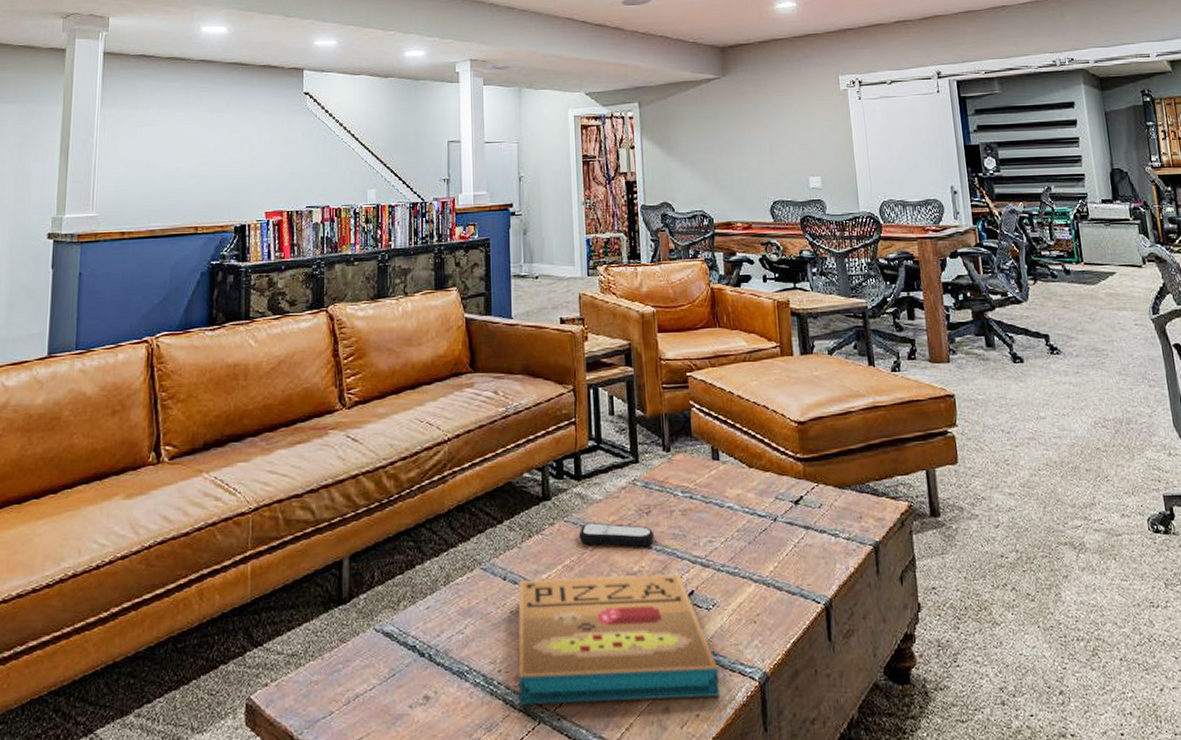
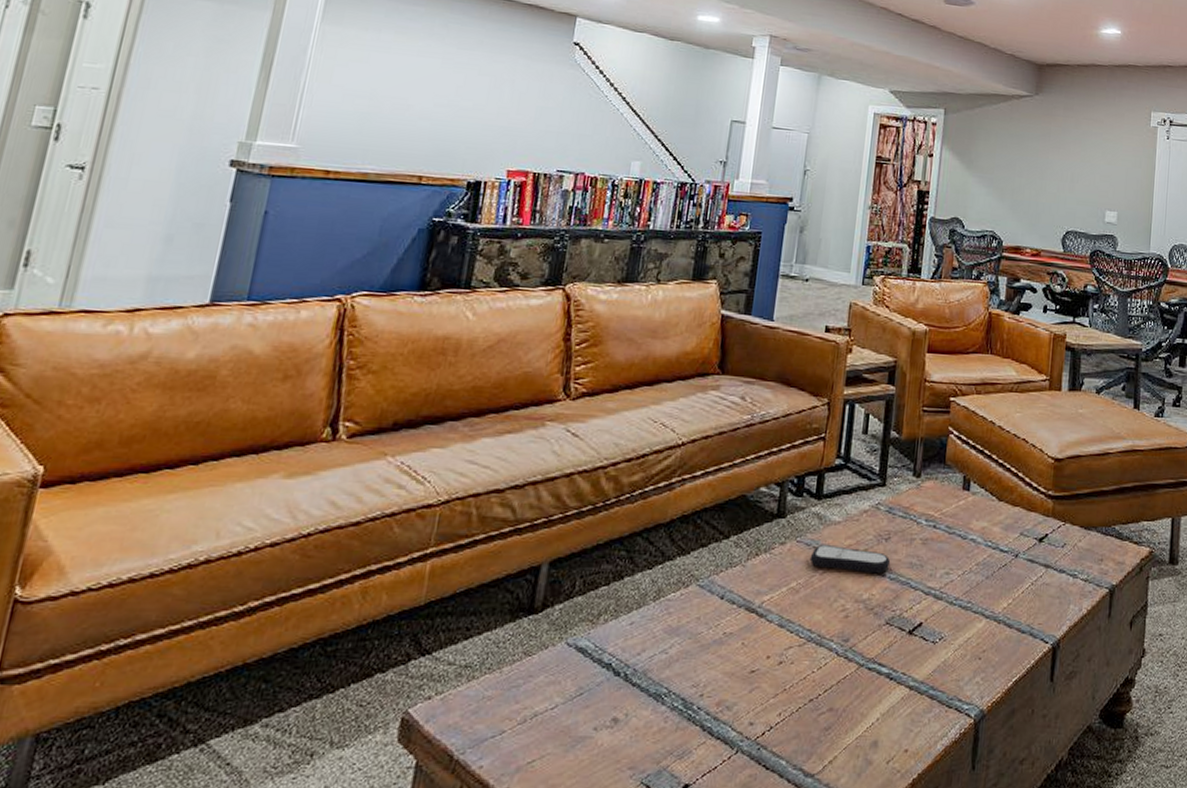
pizza box: present [518,574,720,706] -> none [718,600,936,733]

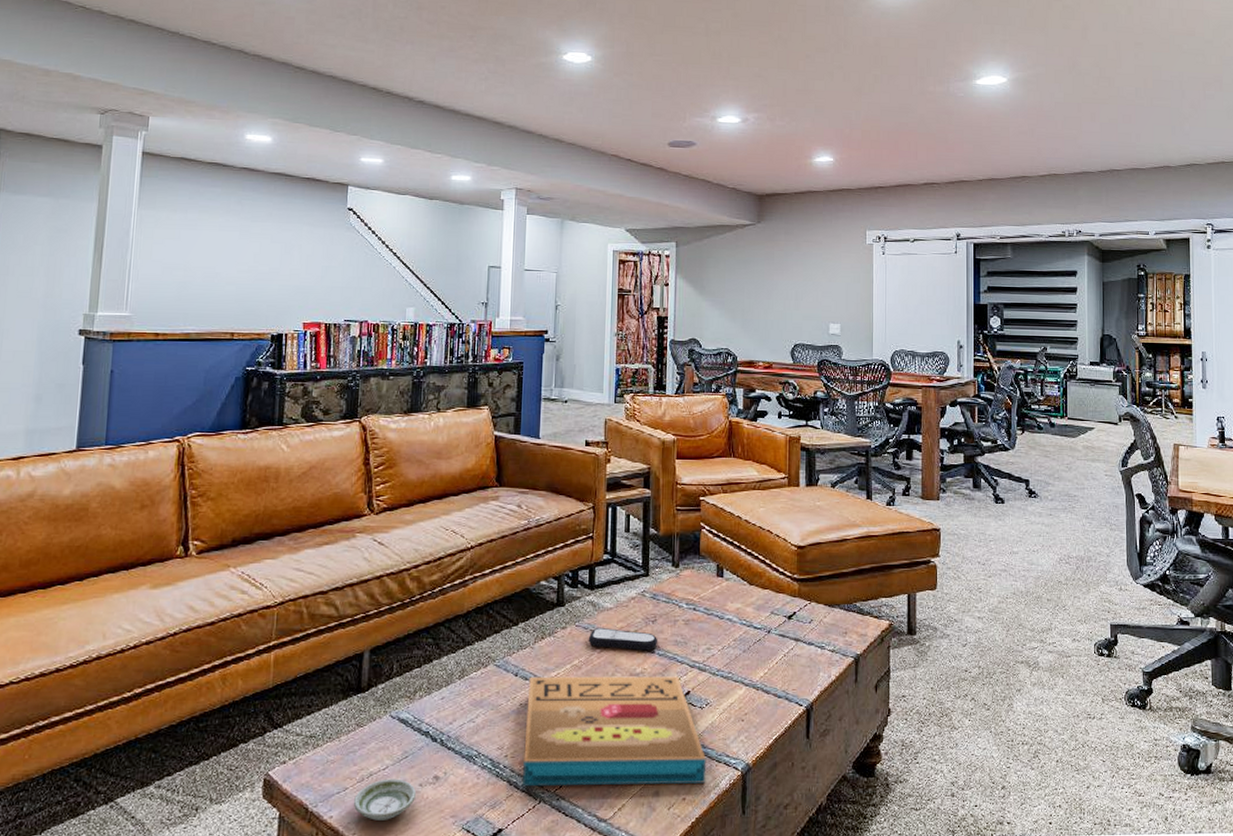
saucer: none [510,720,589,772] -> present [354,778,416,821]
pizza box: none [718,600,936,733] -> present [523,676,707,787]

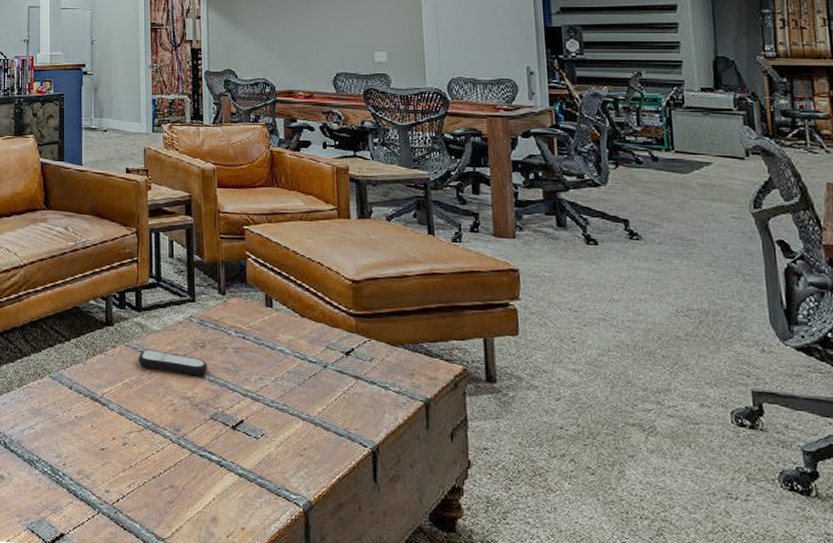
pizza box: present [523,676,707,787] -> none [81,391,265,516]

